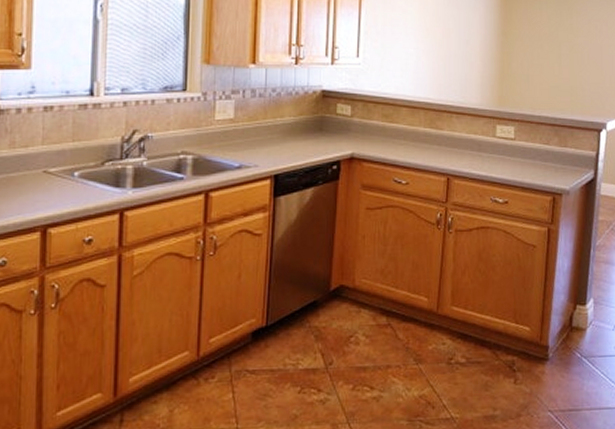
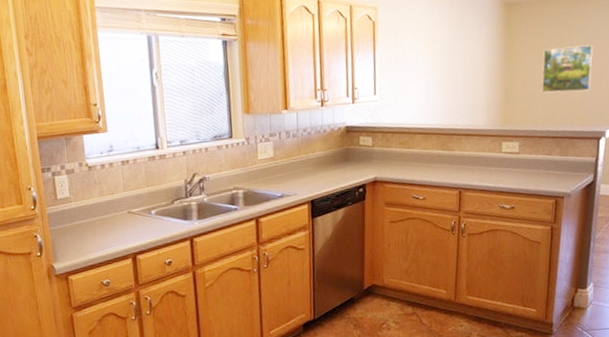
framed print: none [539,26,594,77] -> present [541,45,594,93]

